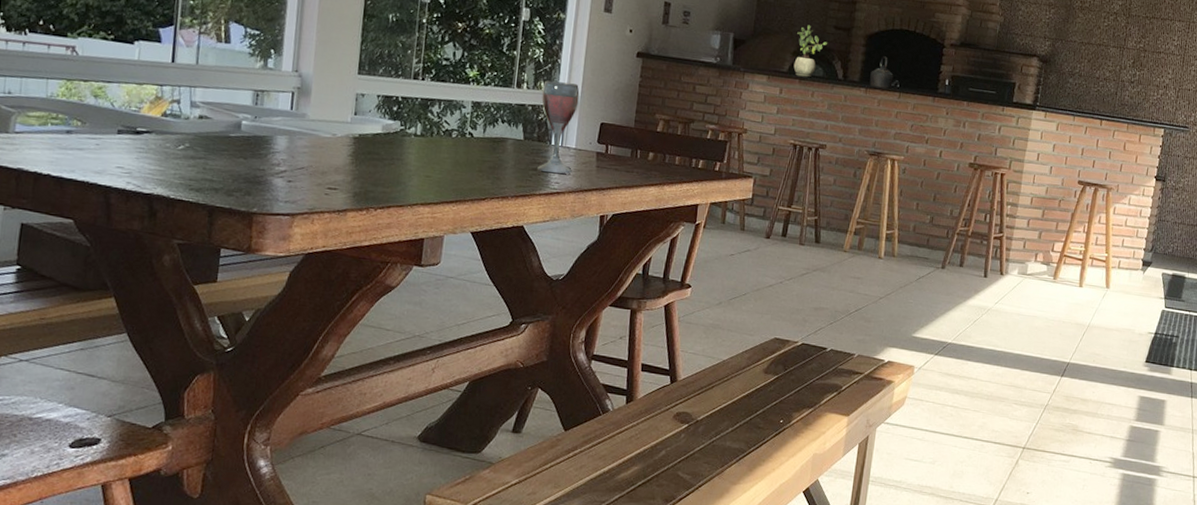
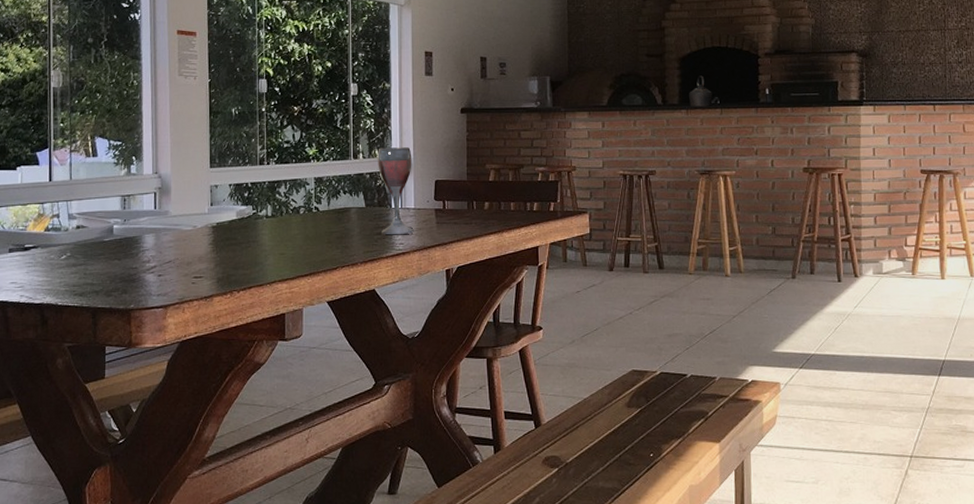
potted plant: present [793,25,827,78] -> none [611,57,642,108]

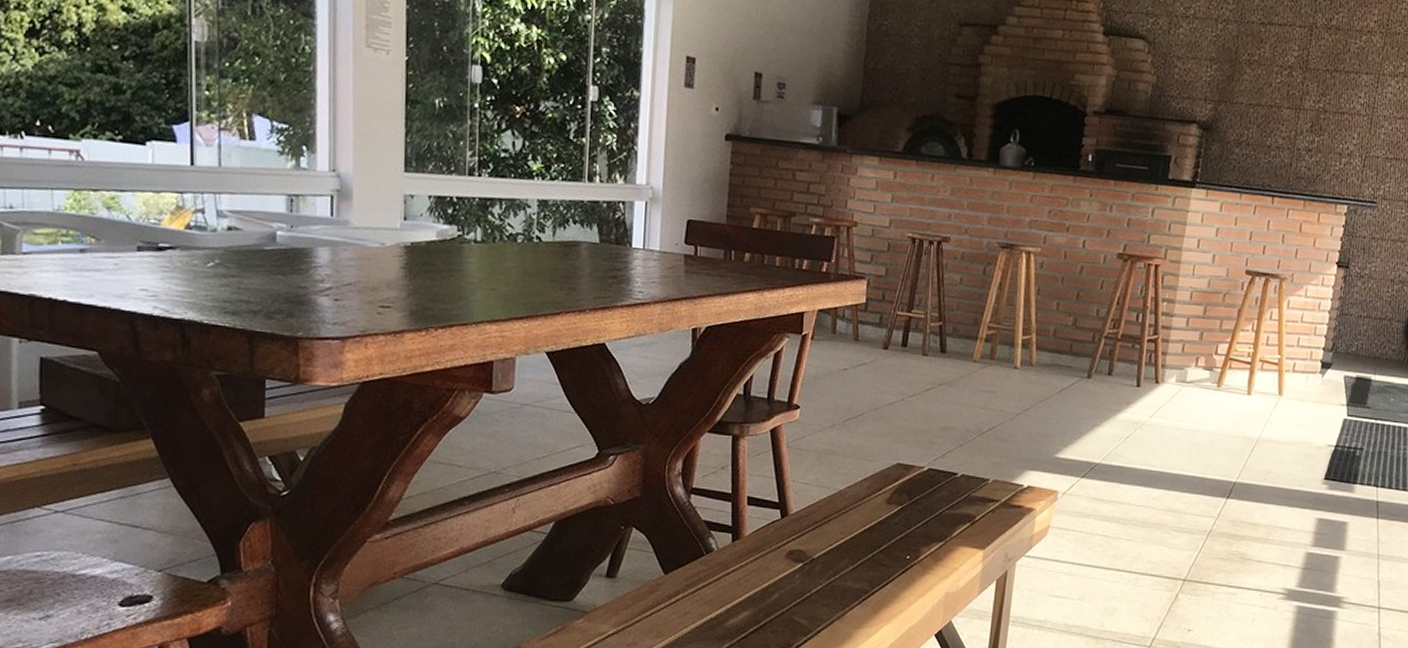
cup: present [378,147,414,235] -> none [617,171,661,282]

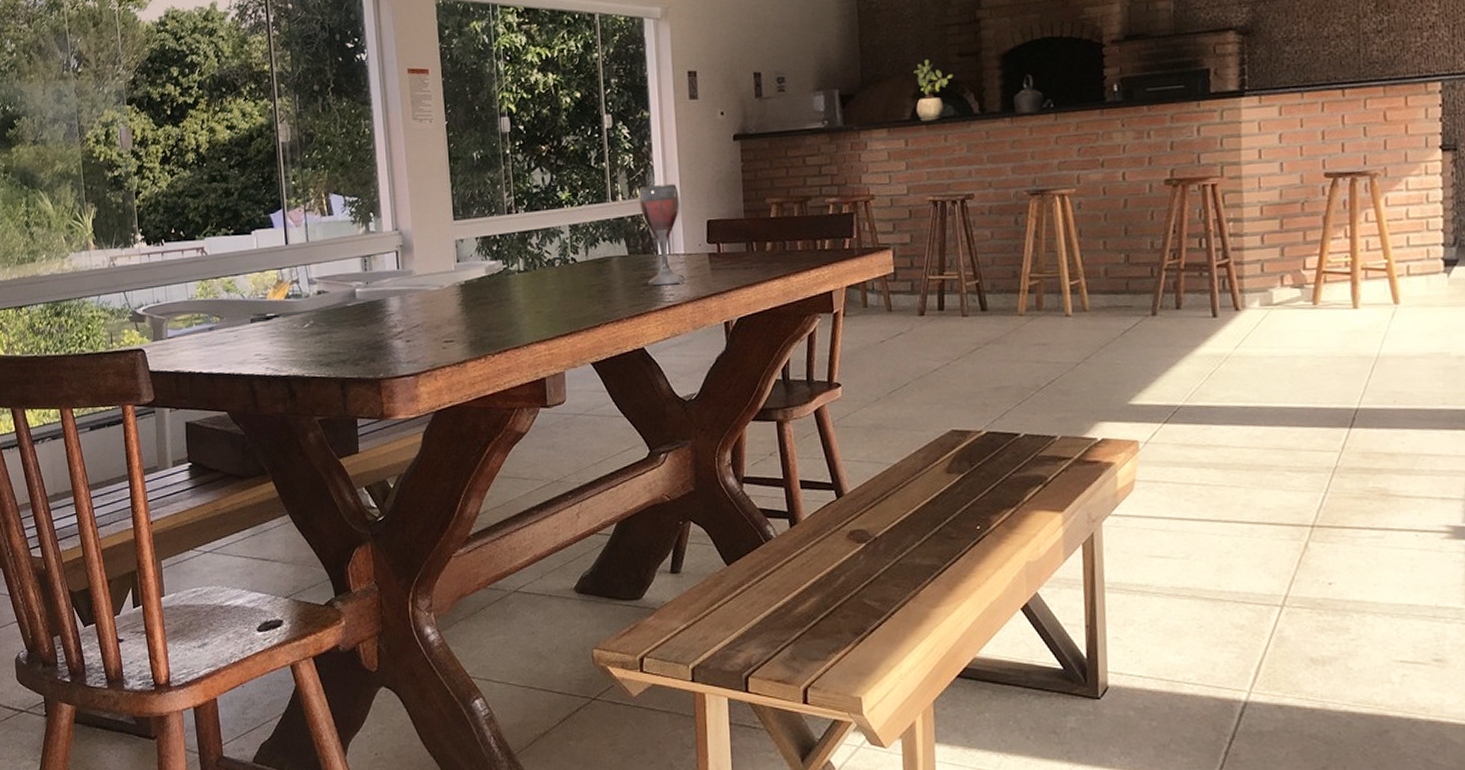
cup: none [617,171,661,282] -> present [639,184,685,286]
potted plant: none [909,94,948,158] -> present [914,59,952,121]

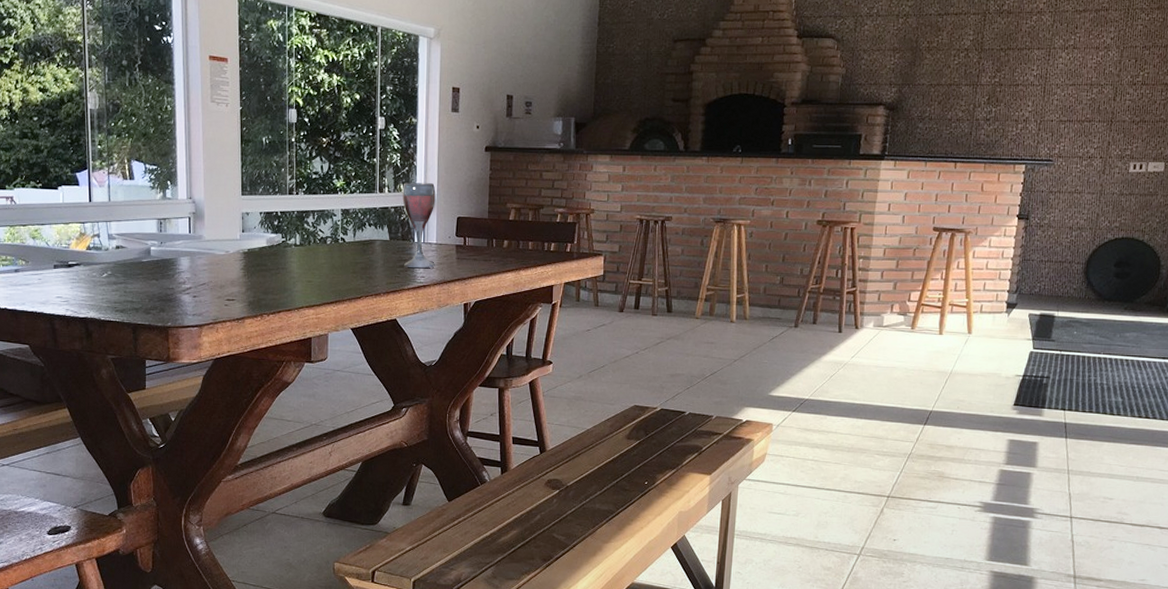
potted plant: present [914,59,952,121] -> none [635,101,666,153]
kettle: present [1013,74,1044,114] -> none [711,123,735,155]

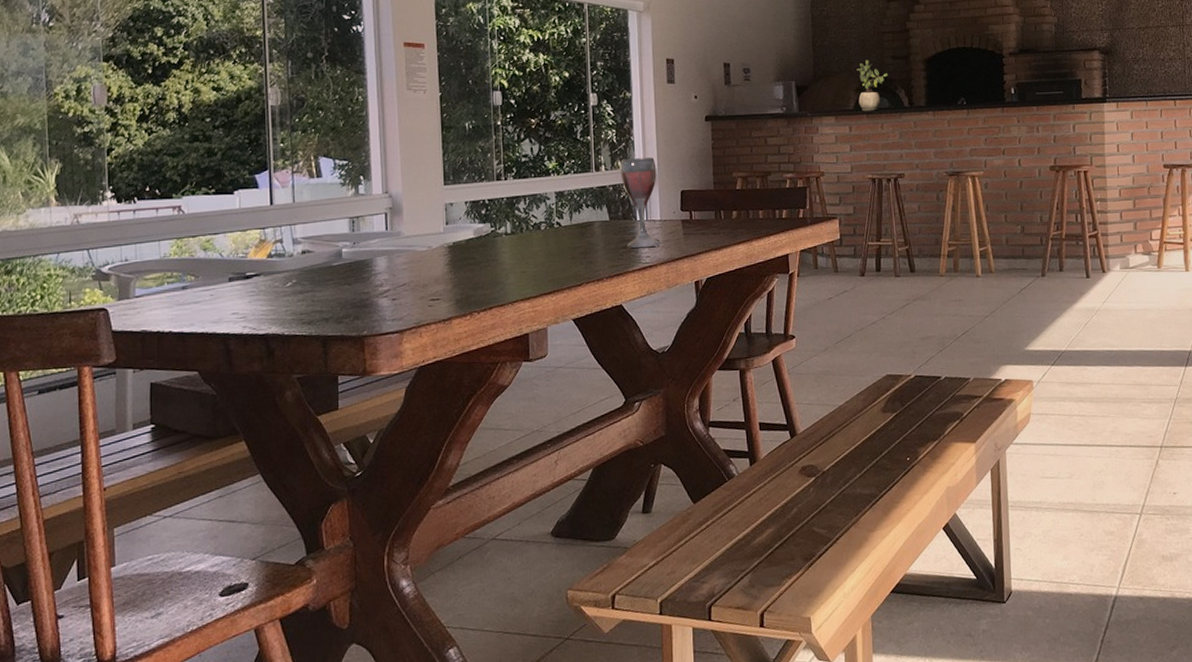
potted plant: none [635,101,666,153] -> present [857,60,887,111]

